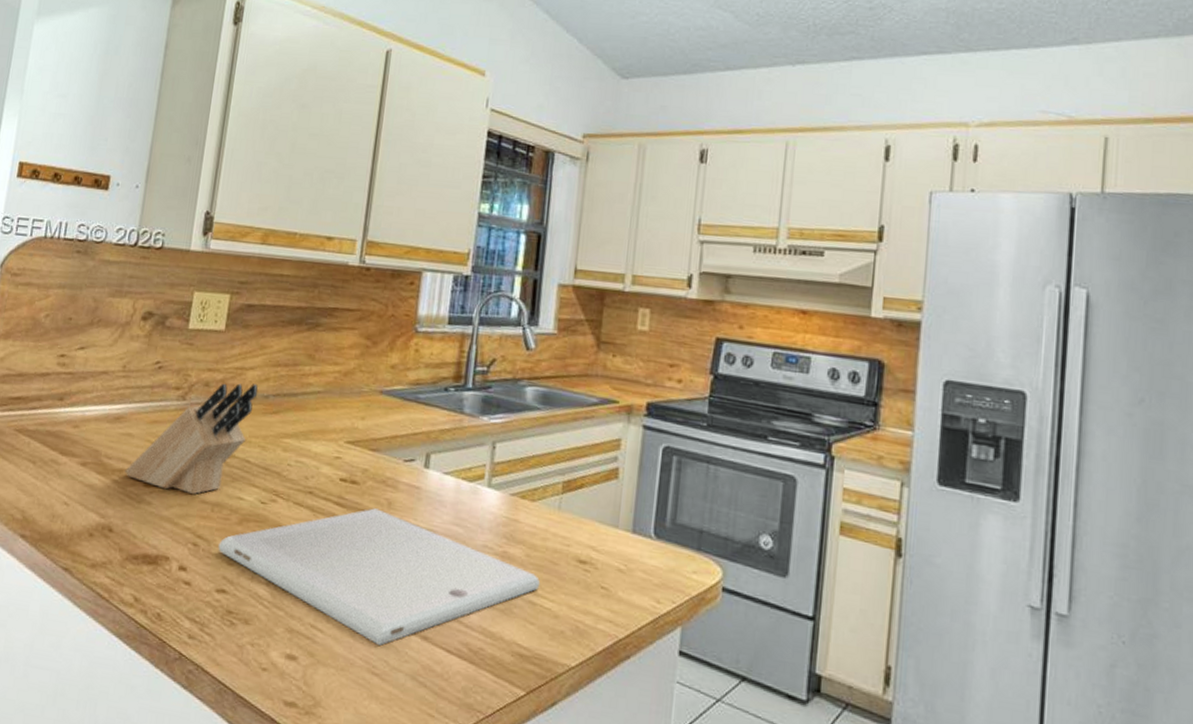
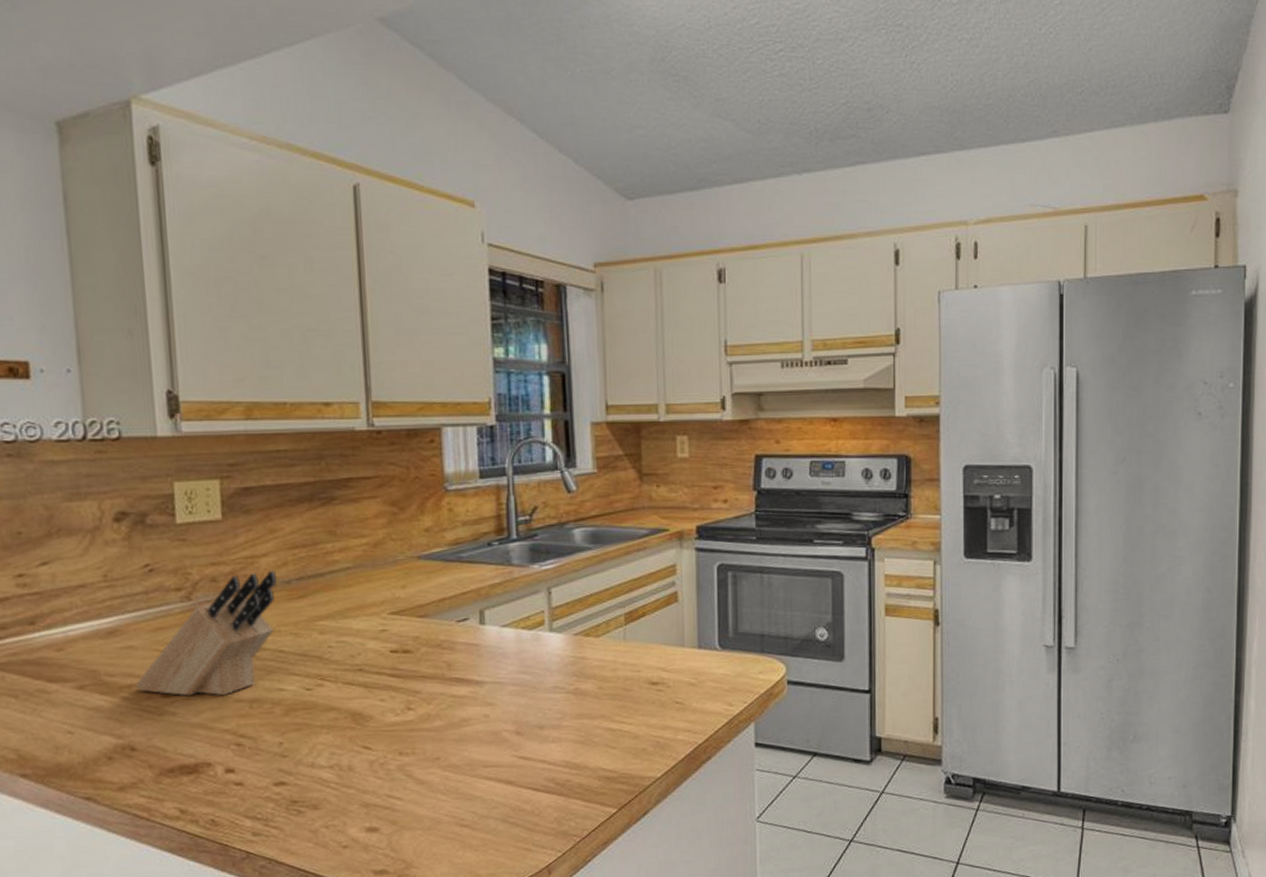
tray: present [218,508,541,646] -> none [266,672,617,799]

